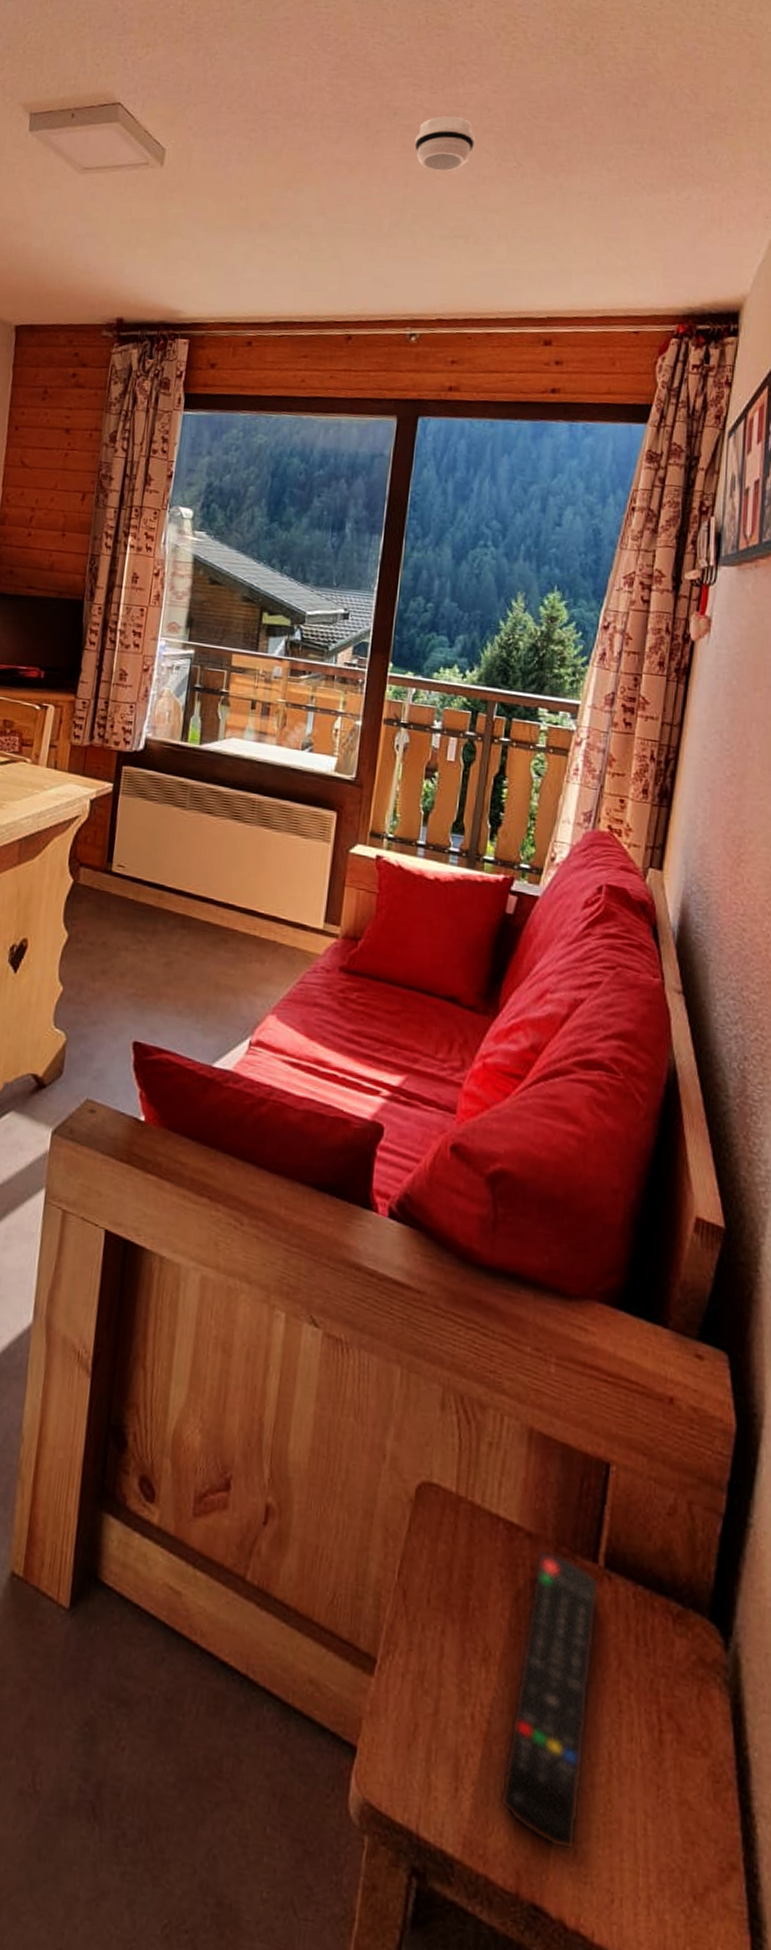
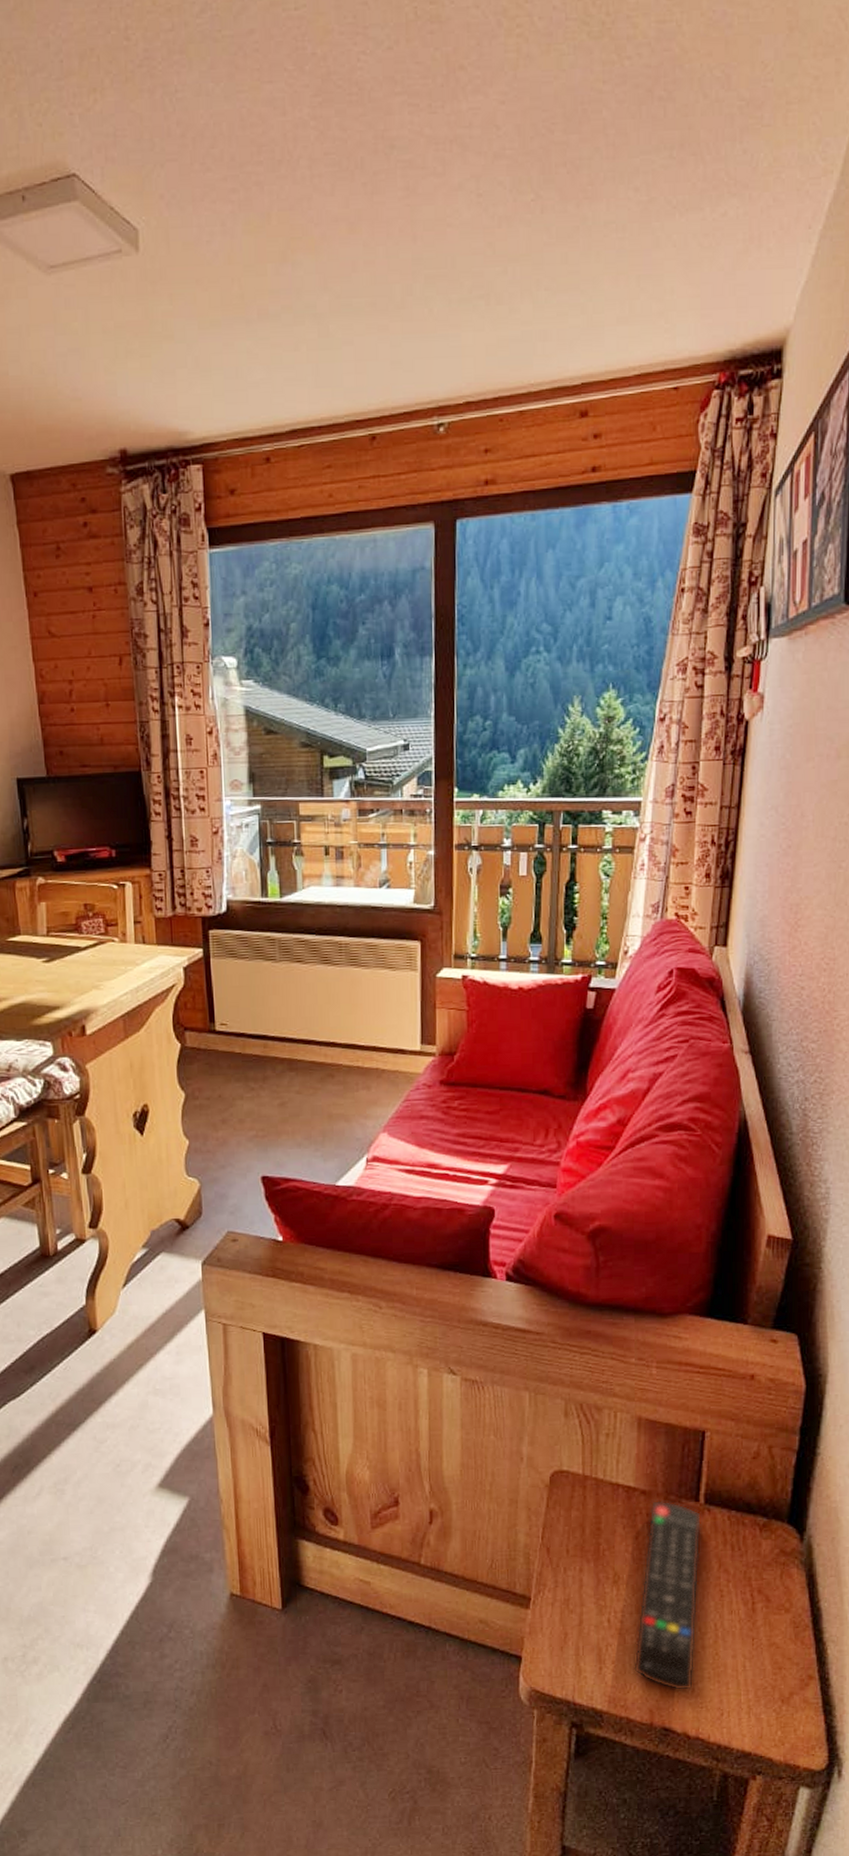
smoke detector: present [414,116,476,172] -> none [418,141,487,218]

